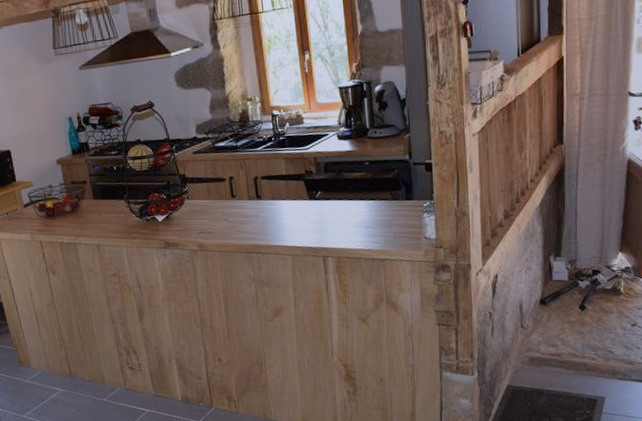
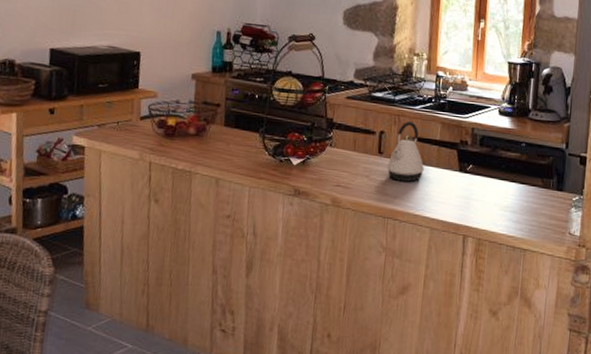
kettle: none [242,163,276,219] -> present [387,122,424,182]

